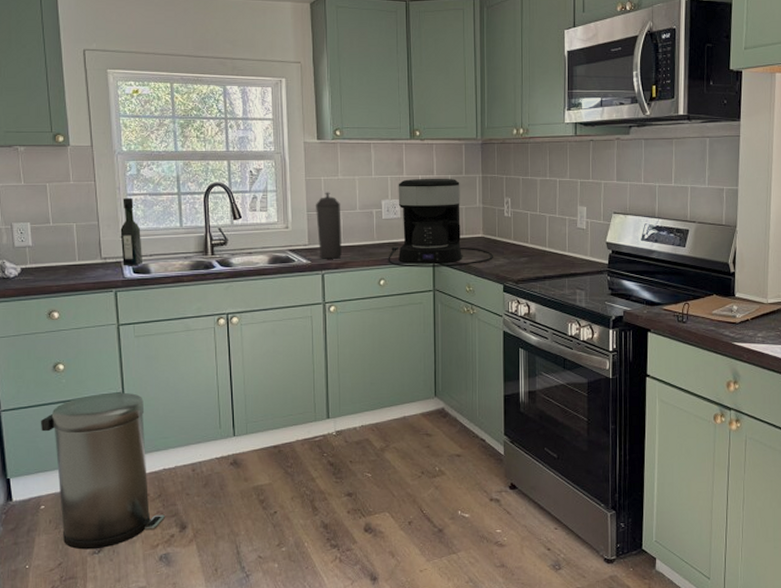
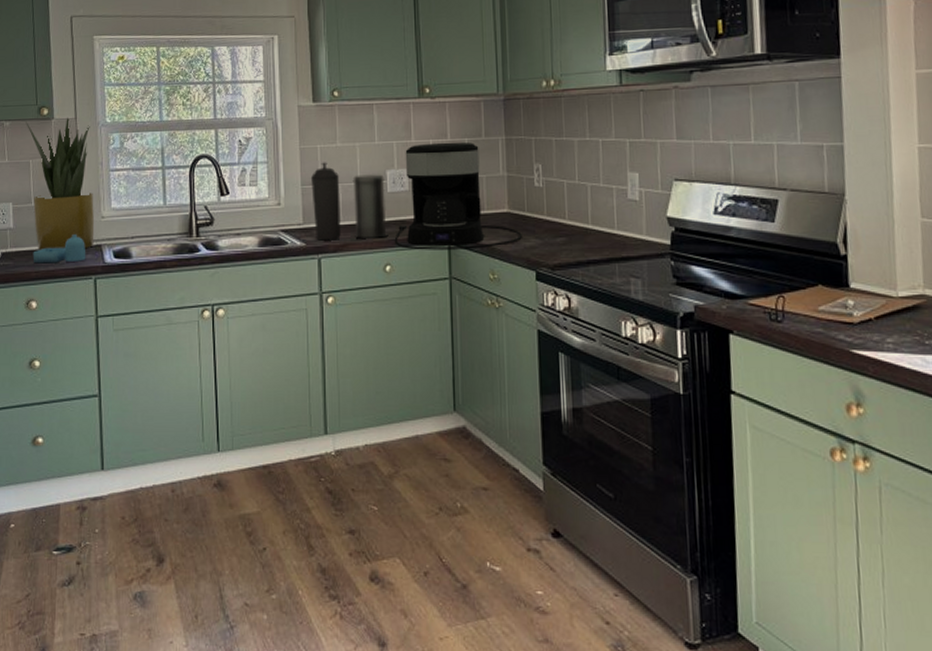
pedal bin: present [40,392,166,550] -> none [13,394,142,581]
planter: none [41,144,114,266] -> present [26,117,95,250]
soap dispenser: none [53,252,106,278] -> present [33,234,86,264]
bottle: present [120,197,142,266] -> none [101,173,124,250]
canister: none [352,203,382,257] -> present [352,174,387,238]

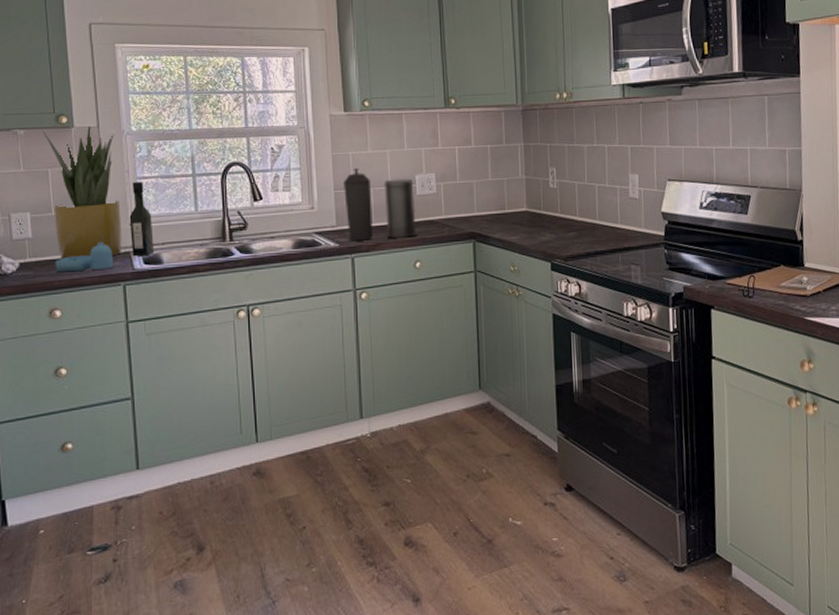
bottle: none [101,173,124,250] -> present [129,181,154,257]
coffee maker: present [394,142,522,250] -> none [423,148,539,247]

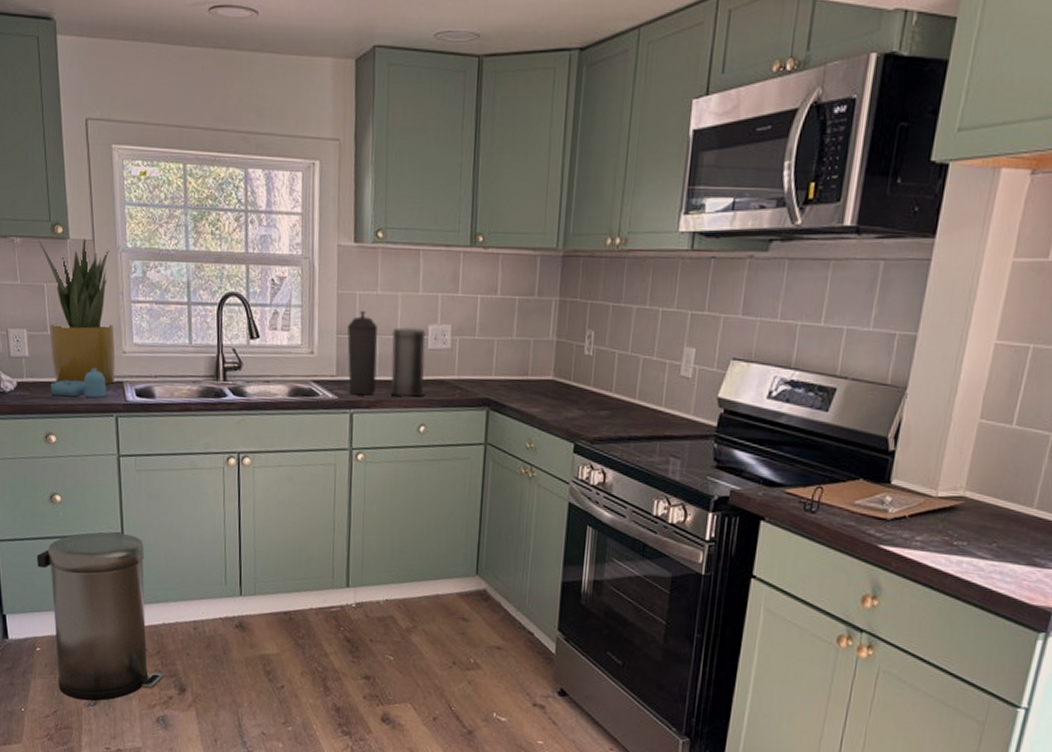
pedal bin: none [39,397,181,579] -> present [36,532,164,701]
bottle: present [129,181,154,257] -> none [123,305,147,388]

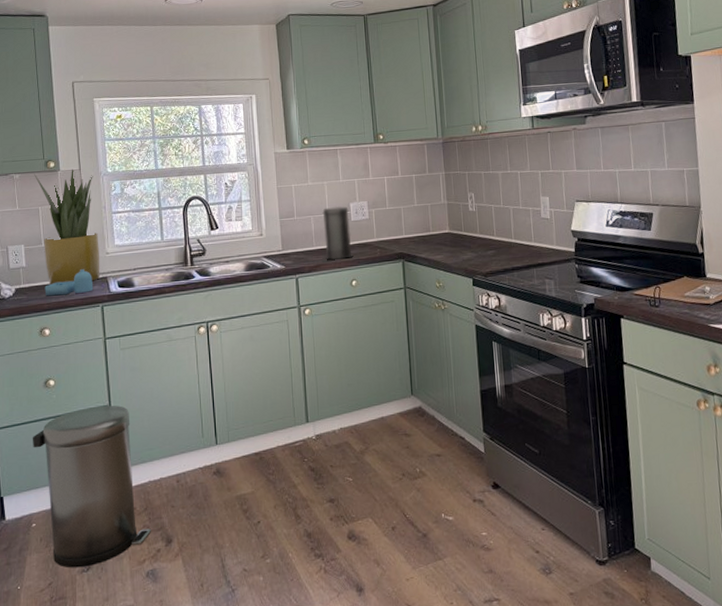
canister: present [347,310,378,396] -> none [288,198,314,263]

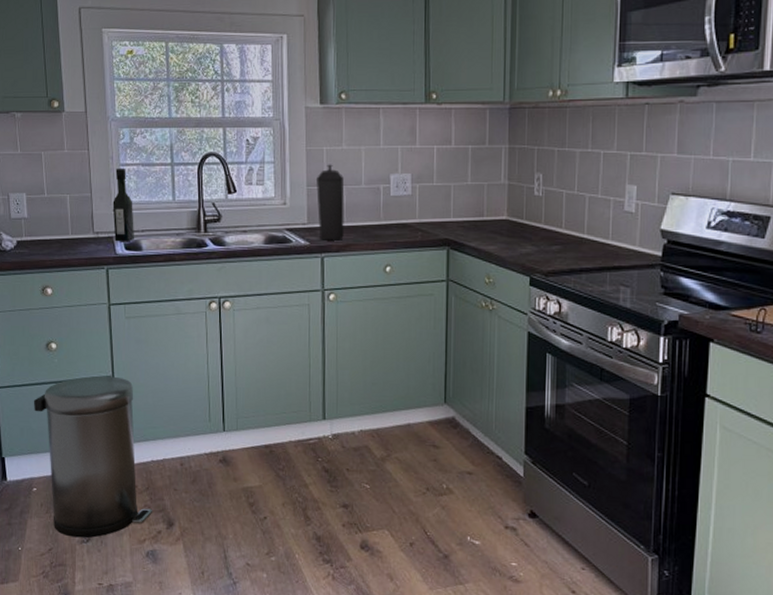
planter: present [34,169,100,285] -> none [37,110,106,240]
soap dispenser: present [44,269,94,297] -> none [47,226,98,253]
bottle: none [106,215,127,281] -> present [112,168,134,242]
canister: none [288,198,314,263] -> present [316,164,345,241]
canister: present [322,206,352,260] -> none [356,178,389,240]

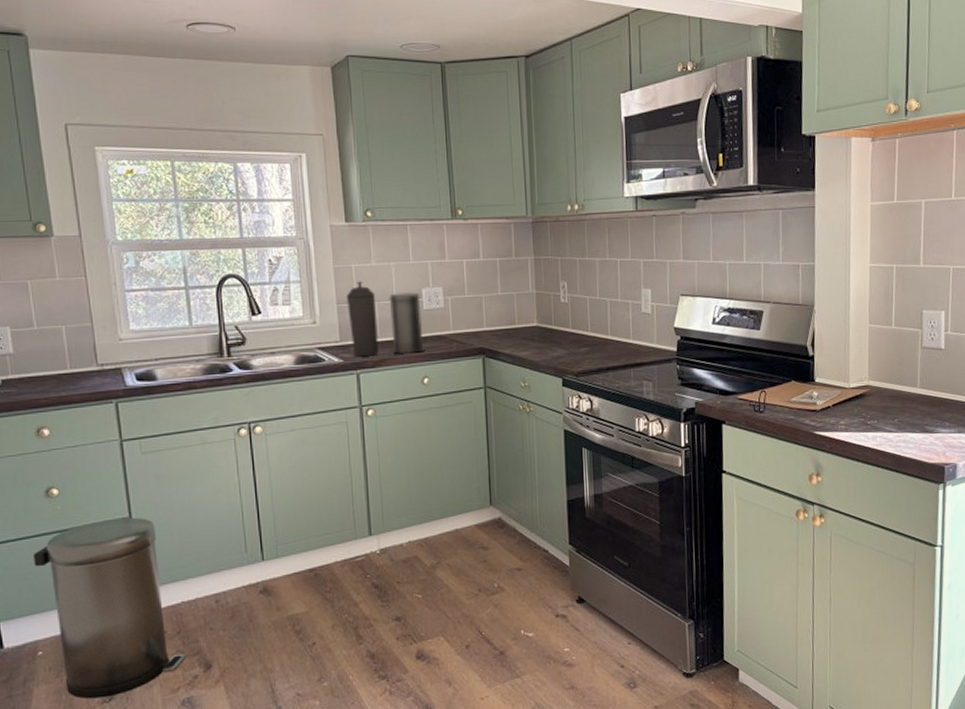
bottle: present [112,168,134,242] -> none [118,294,147,373]
canister: none [356,178,389,240] -> present [389,292,424,354]

